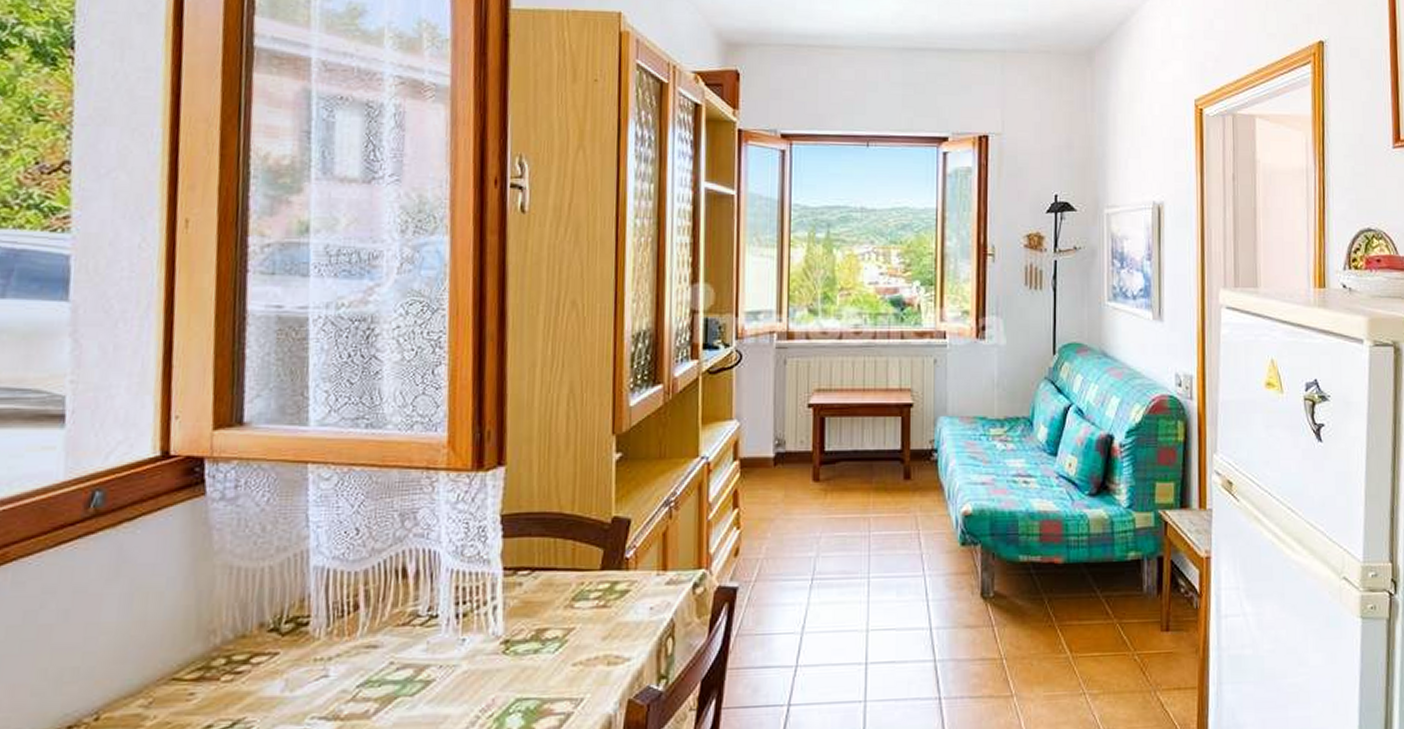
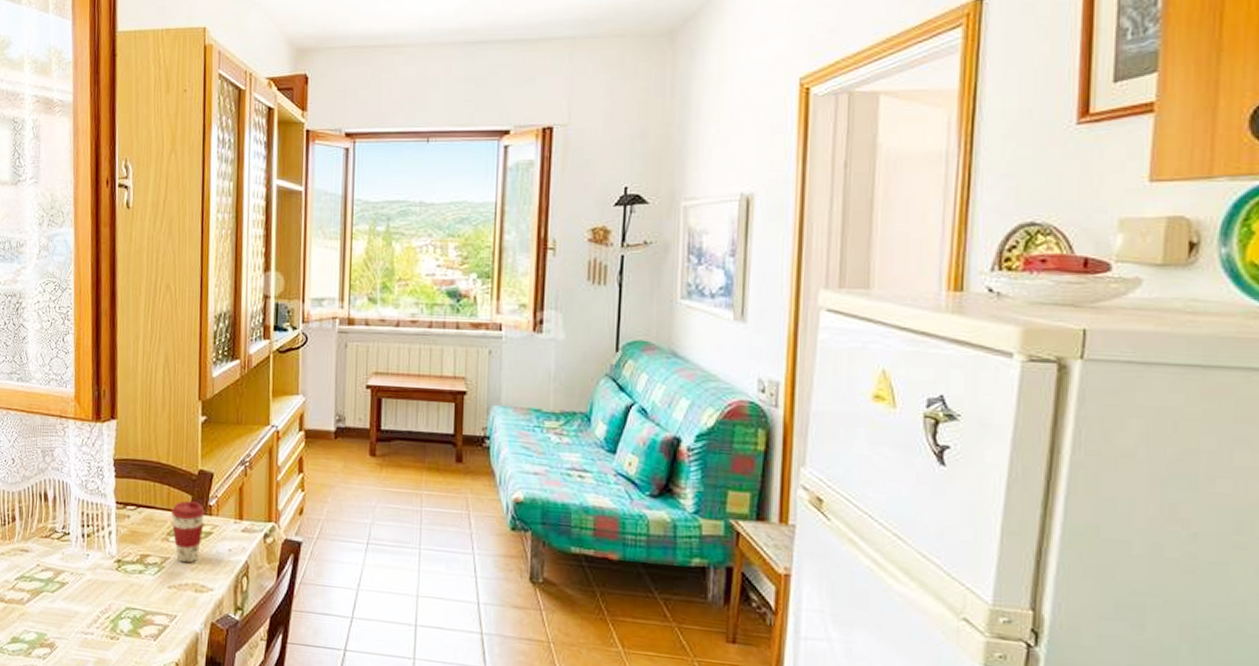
coffee cup: none [577,555,622,632] -> present [171,501,206,563]

